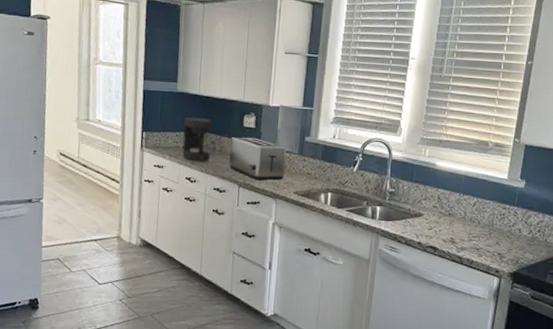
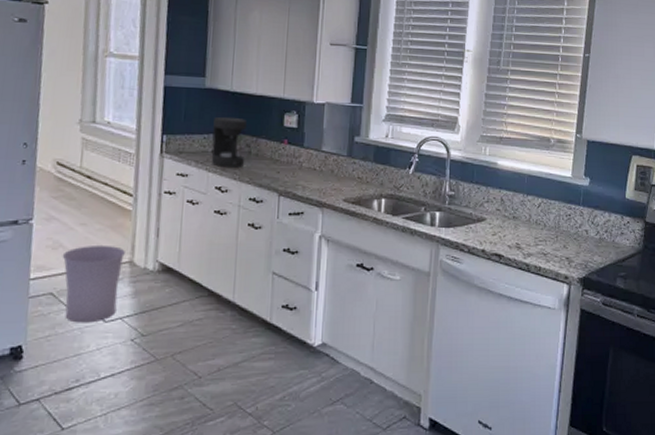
waste bin: none [65,222,114,284] -> present [62,246,125,323]
toaster: present [229,136,286,181] -> none [267,138,333,188]

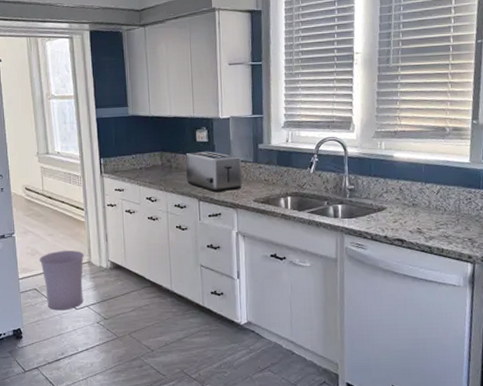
coffee maker: present [211,116,247,169] -> none [139,138,168,182]
toaster: none [267,138,333,188] -> present [185,151,242,193]

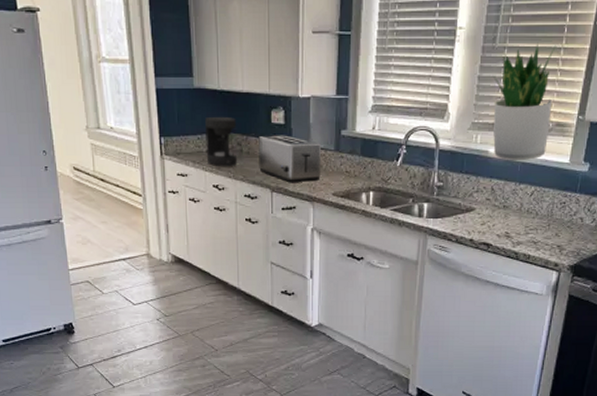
waste bin: present [39,250,84,311] -> none [91,241,142,305]
coffee maker: none [139,138,168,182] -> present [205,116,238,167]
planter: none [391,60,448,163] -> present [493,42,556,160]

